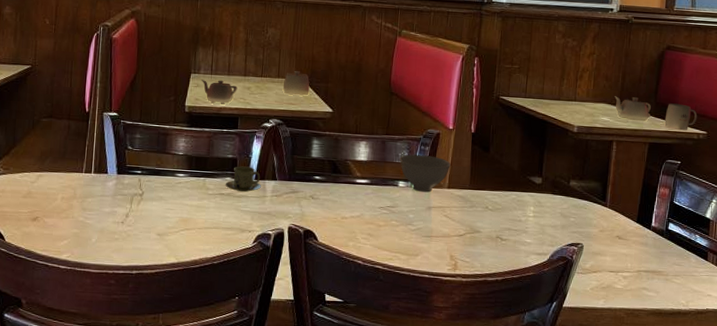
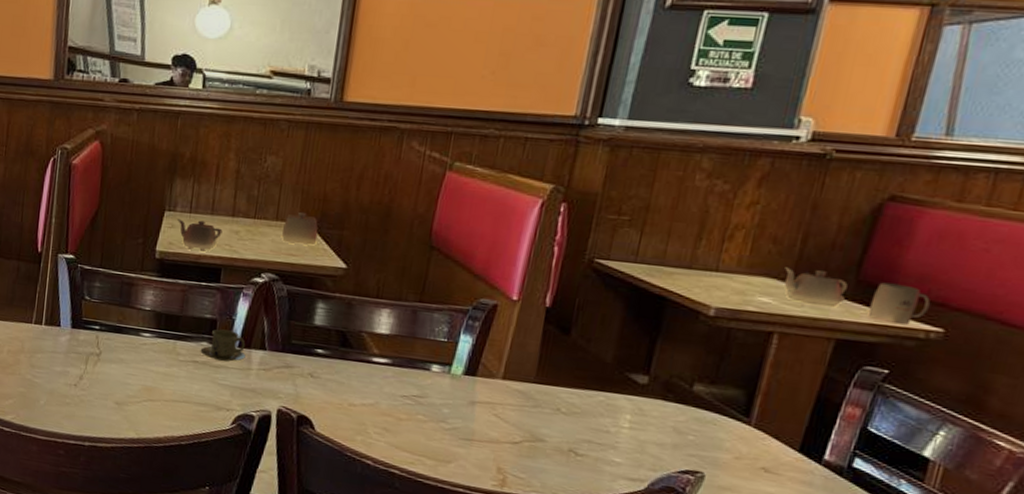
bowl: present [399,154,451,193] -> none [435,330,510,383]

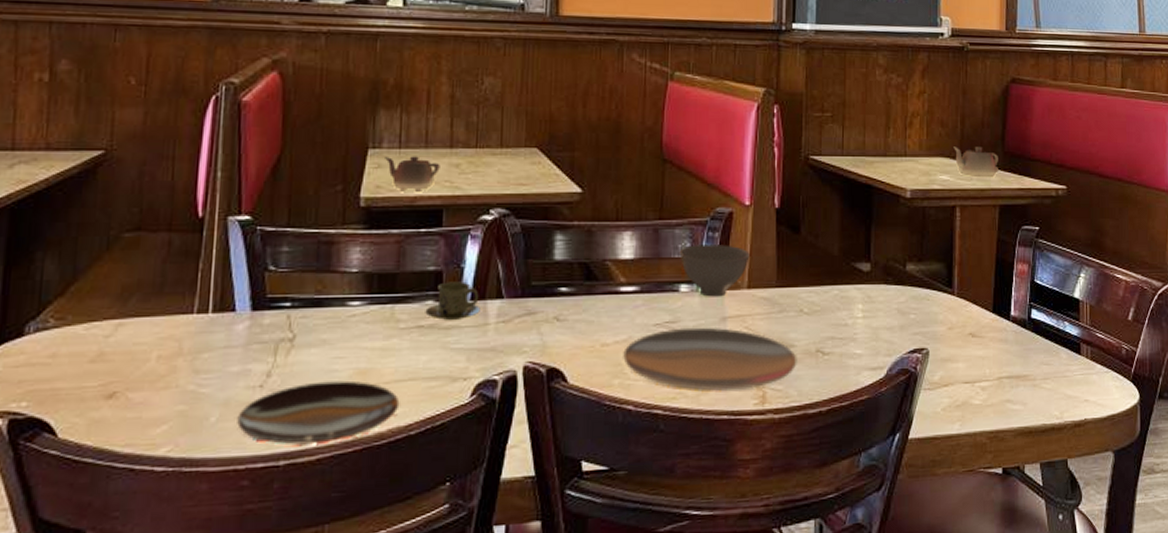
plate: none [58,389,175,437] -> present [237,380,400,445]
sugar bowl: present [282,211,318,246] -> none [509,135,548,172]
plate: none [366,401,546,472] -> present [622,326,797,391]
bowl: none [435,330,510,383] -> present [679,244,750,297]
mug: present [867,282,931,326] -> none [1016,152,1054,187]

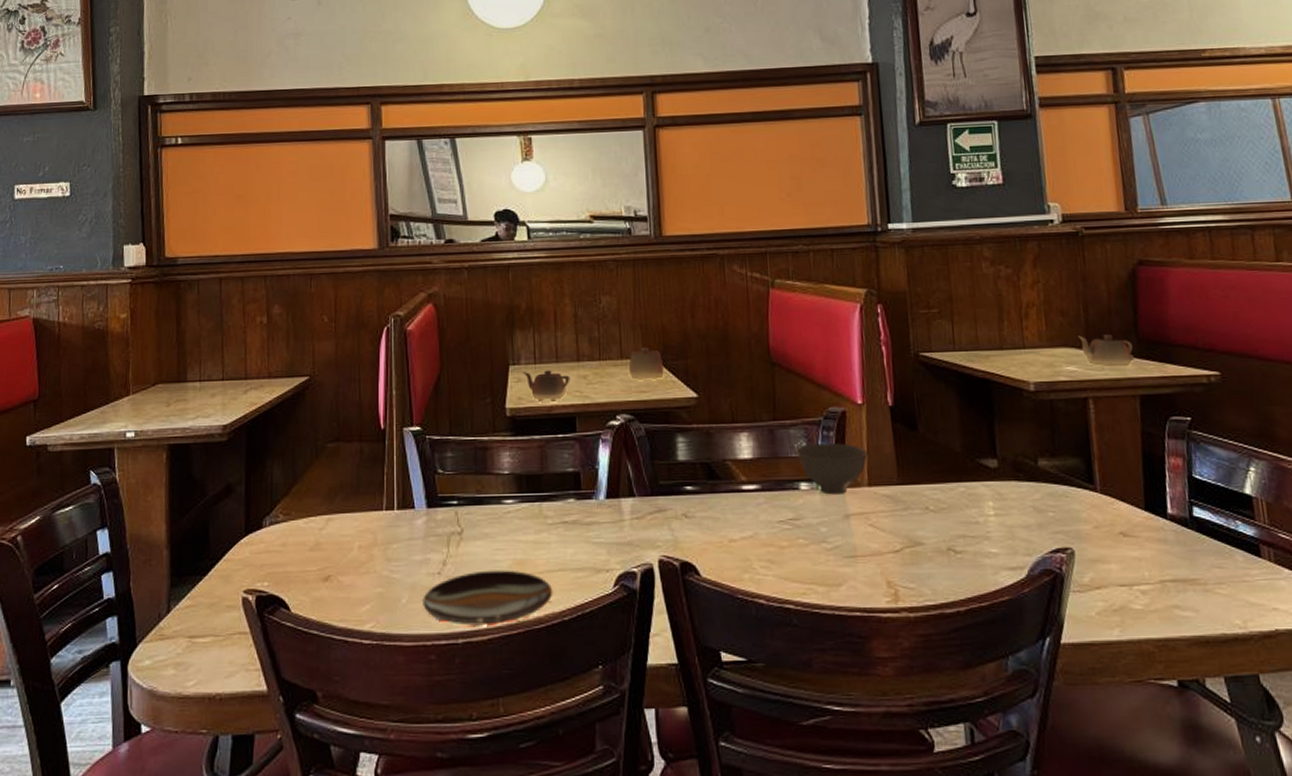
cup and saucer: present [425,281,481,320] -> none [568,481,616,516]
sugar bowl: none [509,135,548,172] -> present [629,346,664,380]
plate: present [622,326,797,391] -> none [749,524,928,588]

